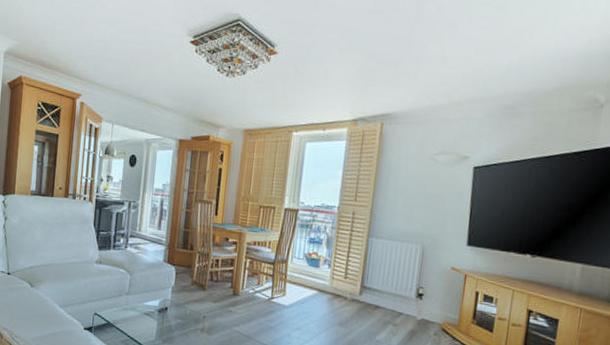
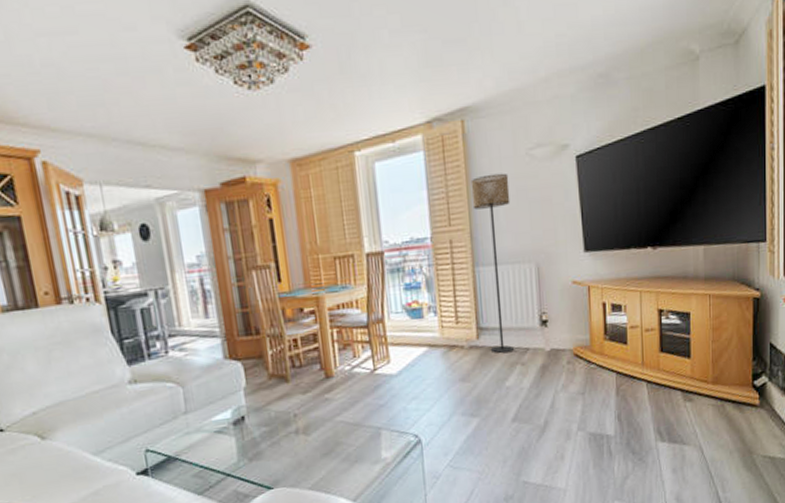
floor lamp: none [369,167,412,313] -> present [470,173,515,353]

